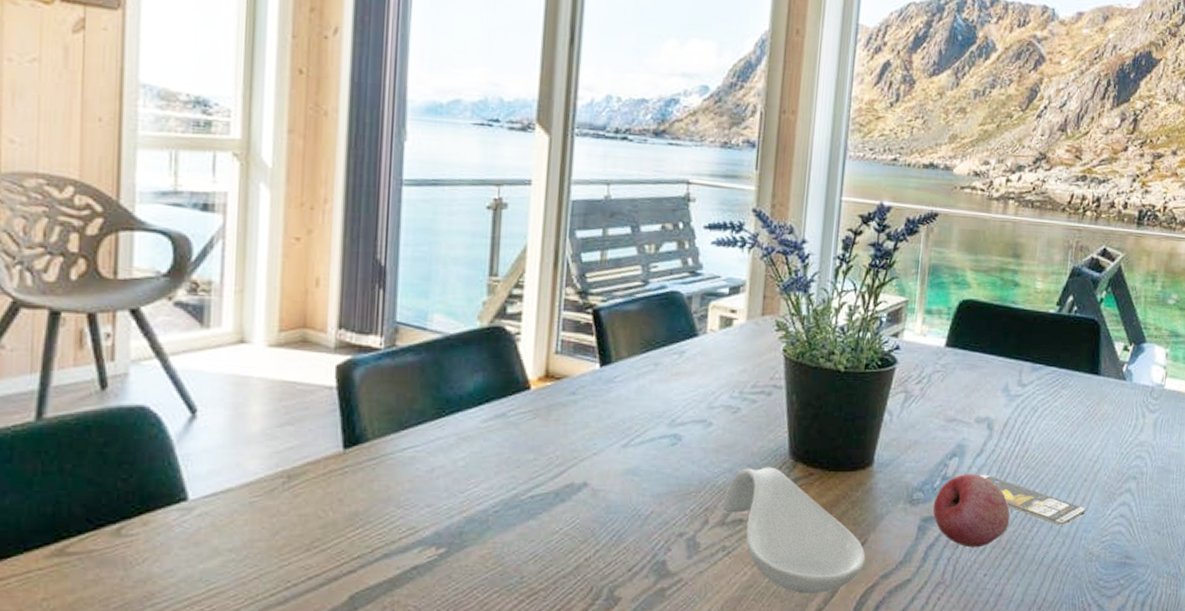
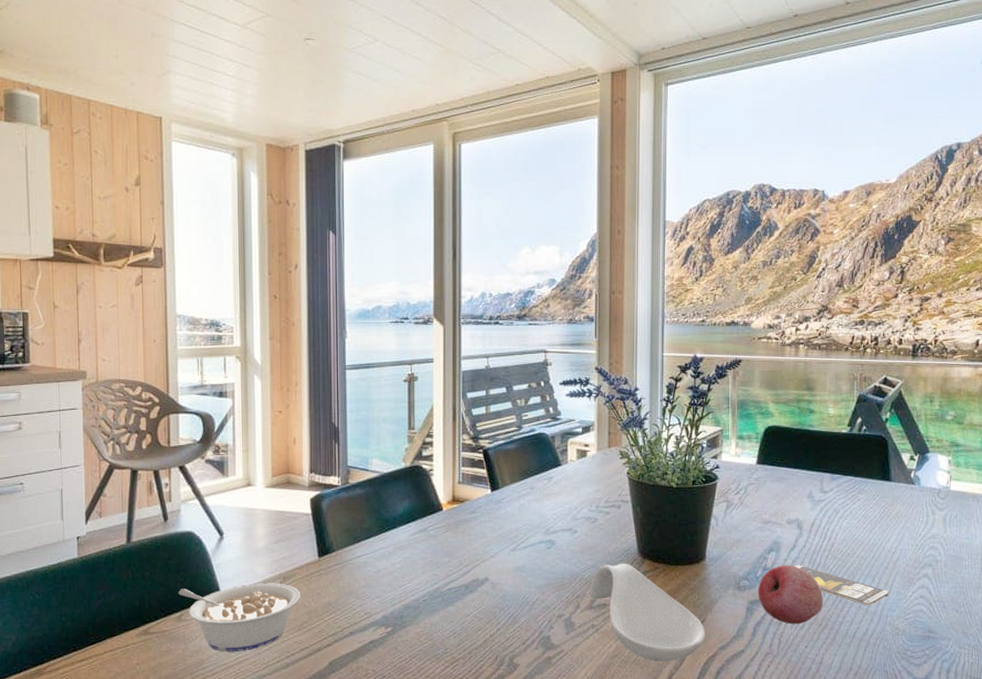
legume: none [119,483,312,582] -> present [179,583,300,652]

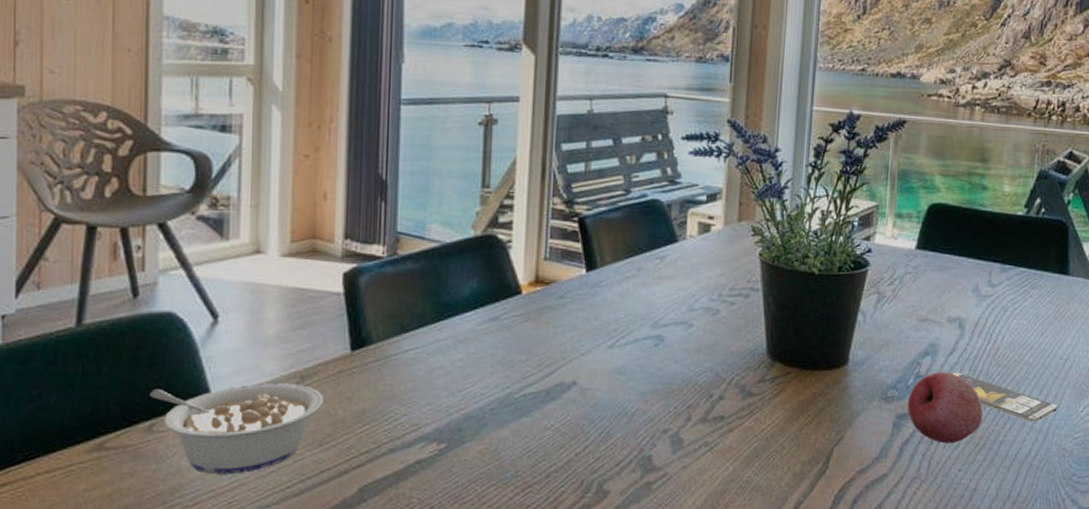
spoon rest: present [589,563,706,662] -> none [704,366,843,488]

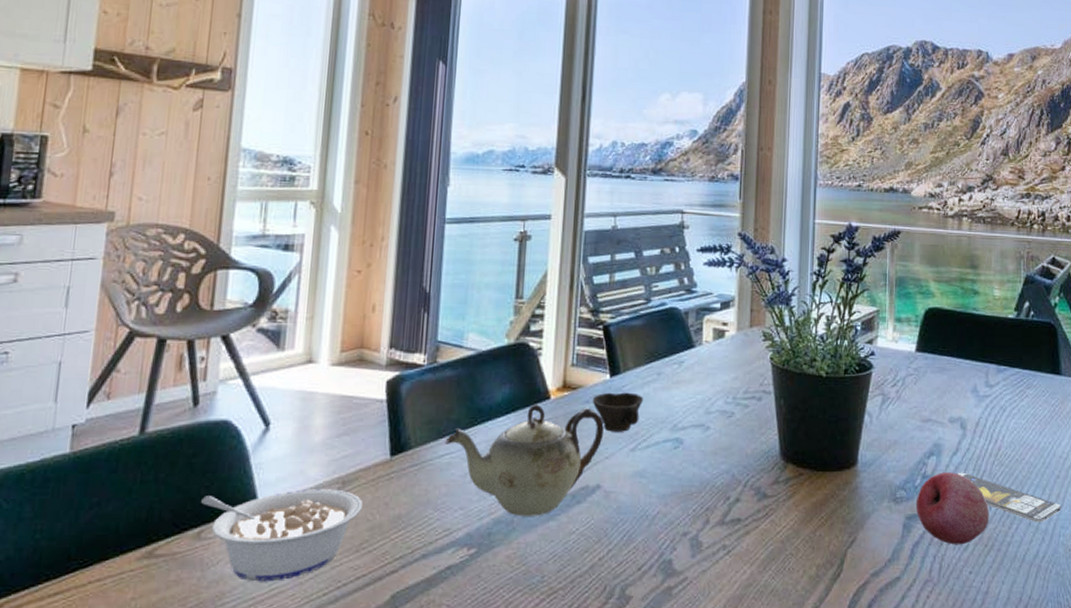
teapot: none [409,299,580,412] -> present [445,404,604,516]
cup: none [567,287,622,329] -> present [592,392,643,432]

